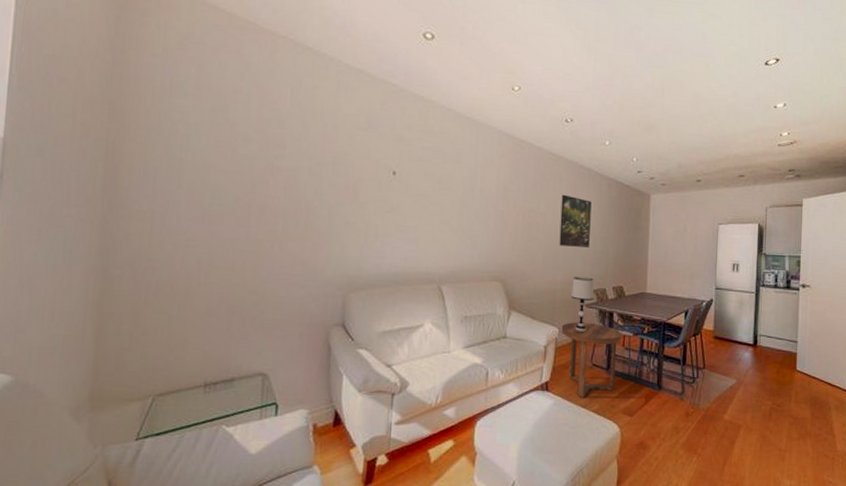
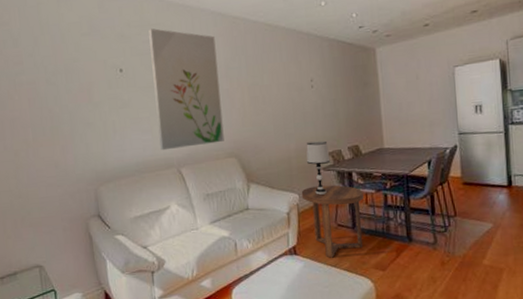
wall art: none [423,136,498,264] -> present [148,28,224,151]
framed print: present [559,194,592,247] -> none [283,63,319,115]

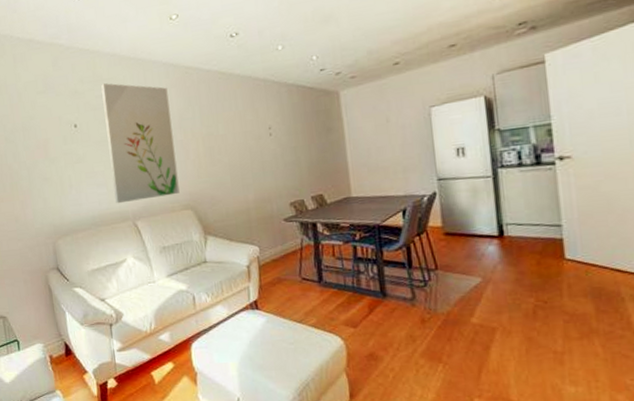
side table: present [301,185,364,258] -> none [261,236,332,313]
table lamp: present [306,140,331,195] -> none [265,190,293,247]

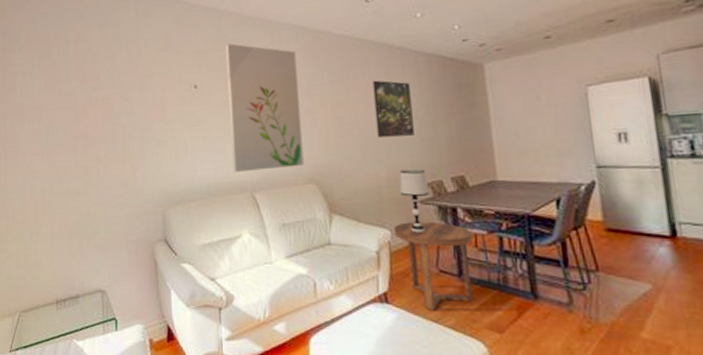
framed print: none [239,111,278,164] -> present [372,80,414,138]
side table: none [261,236,332,313] -> present [393,221,473,311]
table lamp: none [265,190,293,247] -> present [399,169,430,233]

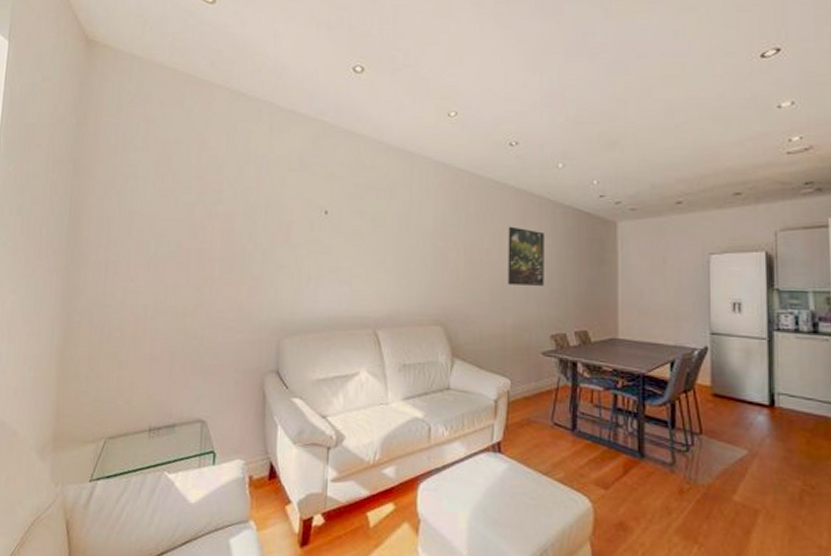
wall art: present [225,43,304,173] -> none [357,172,434,307]
side table: present [393,221,473,311] -> none [514,372,588,464]
table lamp: present [399,169,430,233] -> none [523,320,553,384]

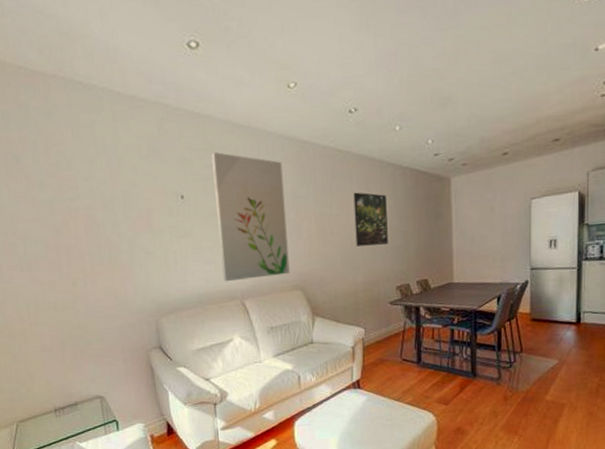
wall art: none [357,172,434,307] -> present [211,152,290,282]

